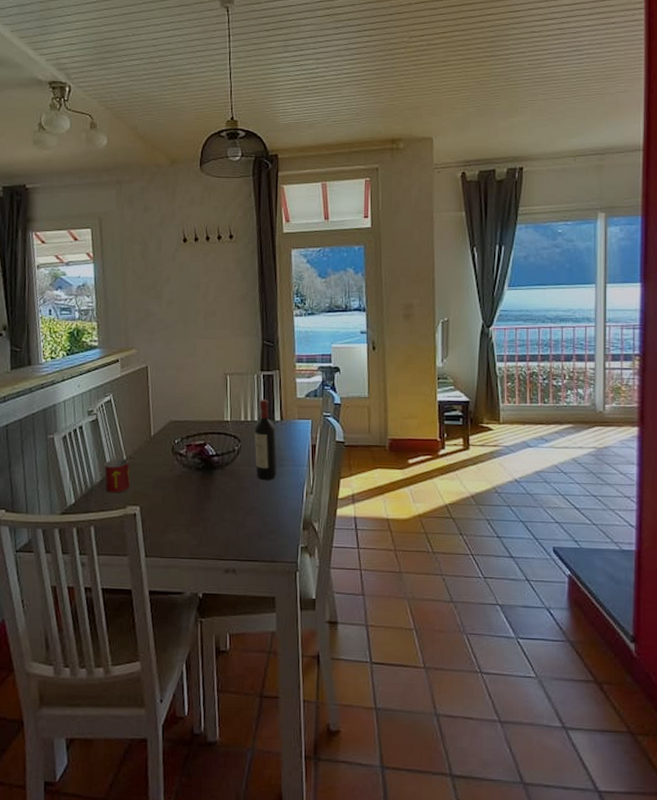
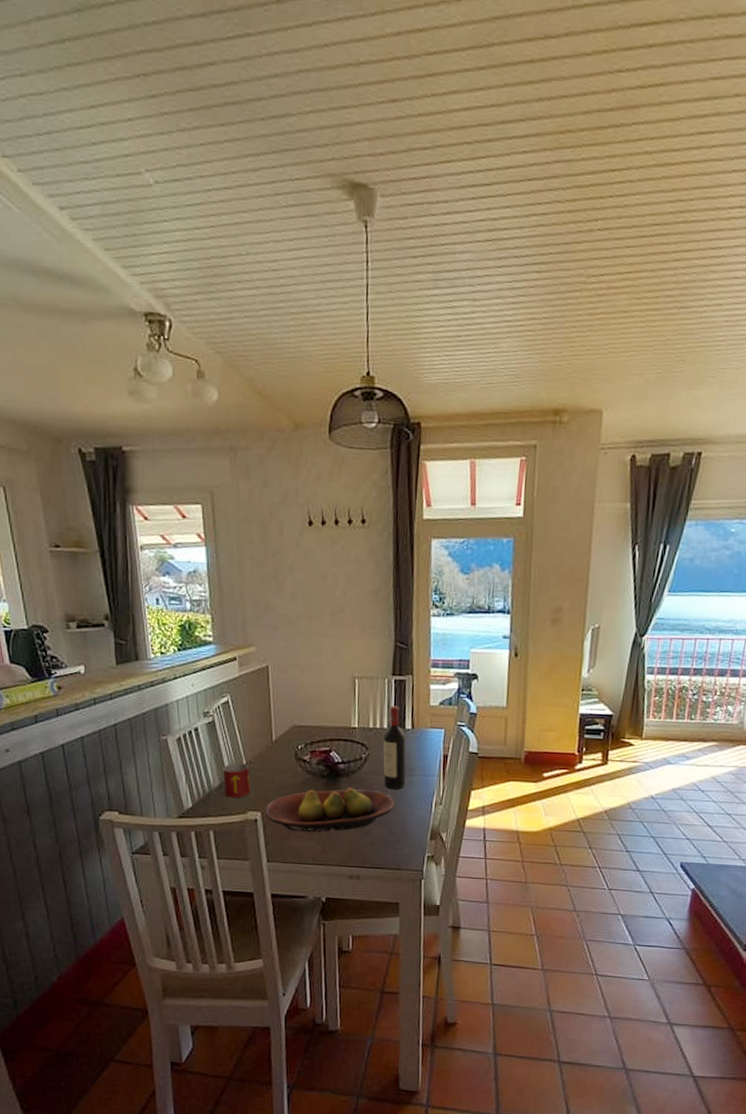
fruit bowl: none [143,480,267,526] -> present [265,788,394,832]

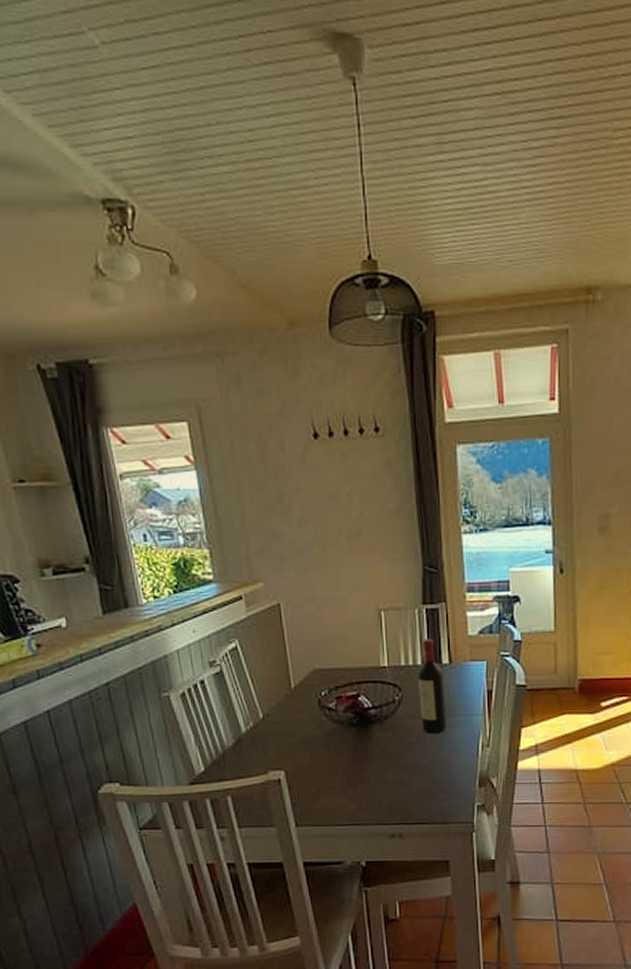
mug: present [222,762,250,799] -> none [236,716,270,758]
fruit bowl: present [265,788,394,832] -> none [289,735,436,790]

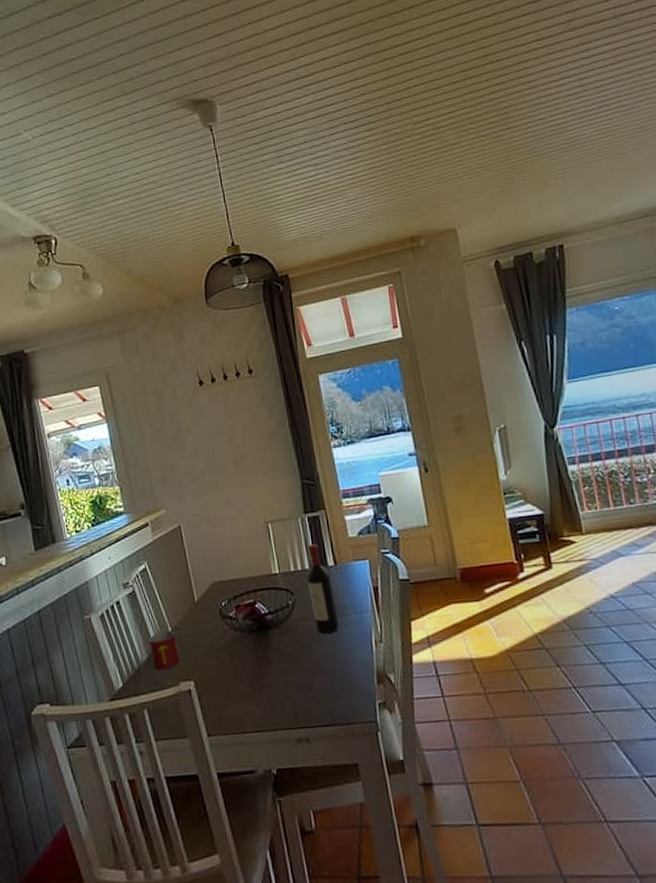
mug: none [236,716,270,758] -> present [148,630,180,671]

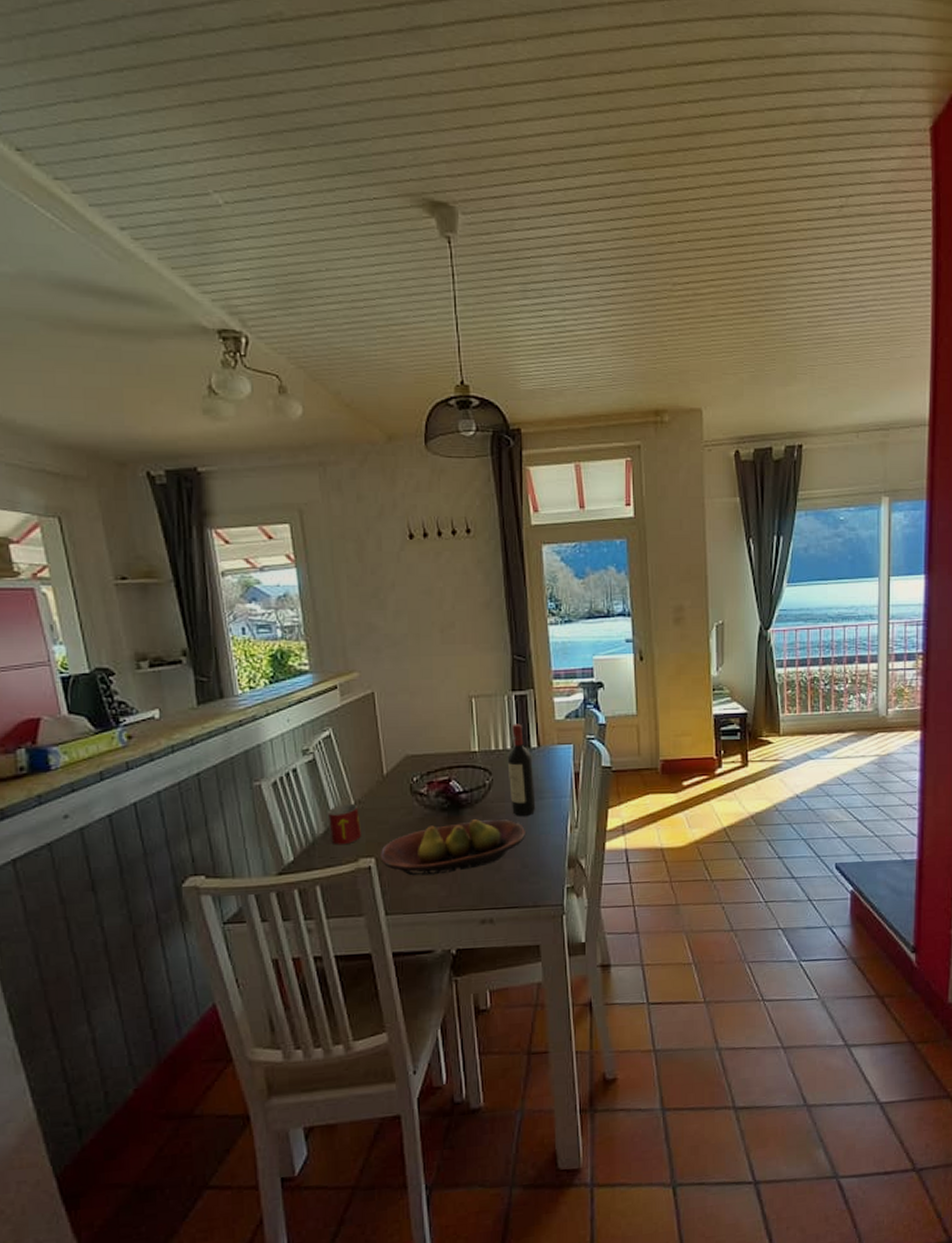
fruit bowl: none [197,637,332,697] -> present [379,819,525,876]

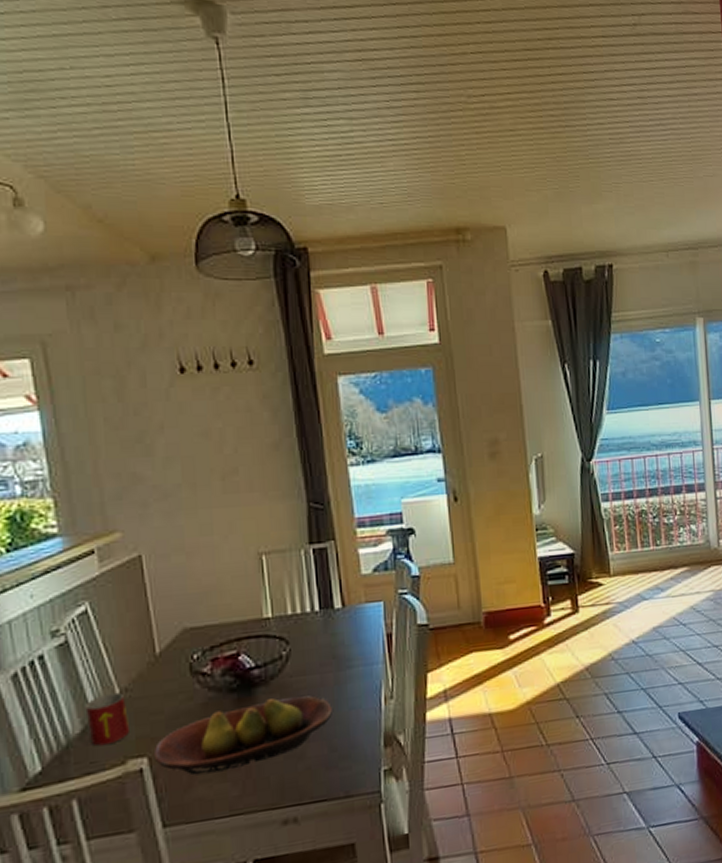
wine bottle: present [507,723,536,816] -> none [306,581,344,691]

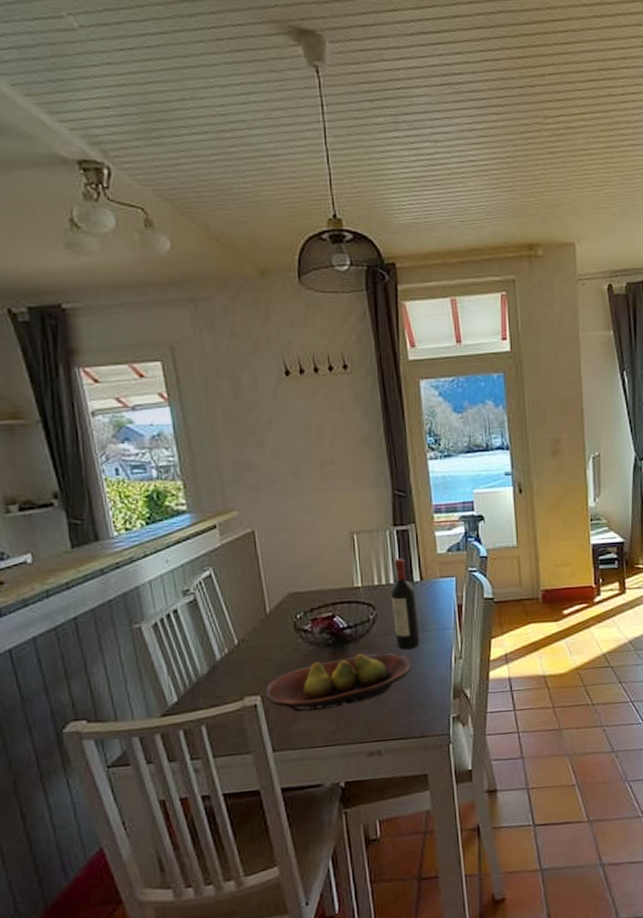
mug: present [85,692,129,747] -> none [210,642,246,685]
wine bottle: none [306,581,344,691] -> present [390,558,421,649]

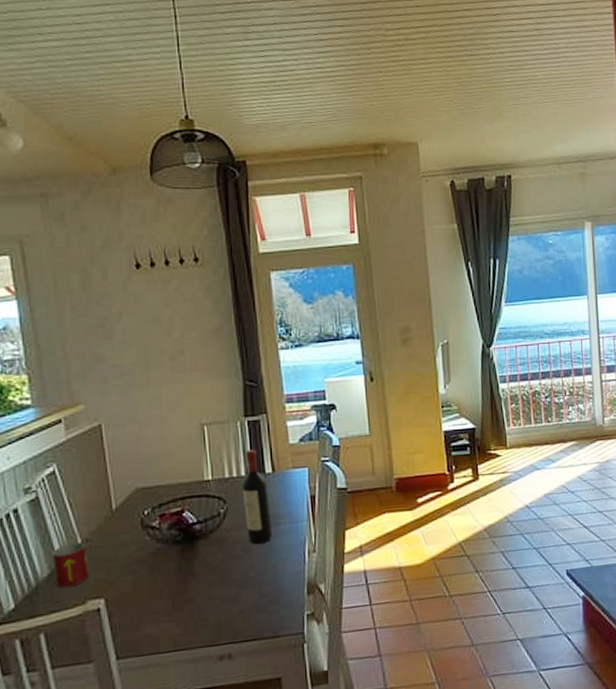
mug: none [210,642,246,685] -> present [52,542,89,588]
fruit bowl: present [265,653,411,712] -> none [109,548,263,615]

